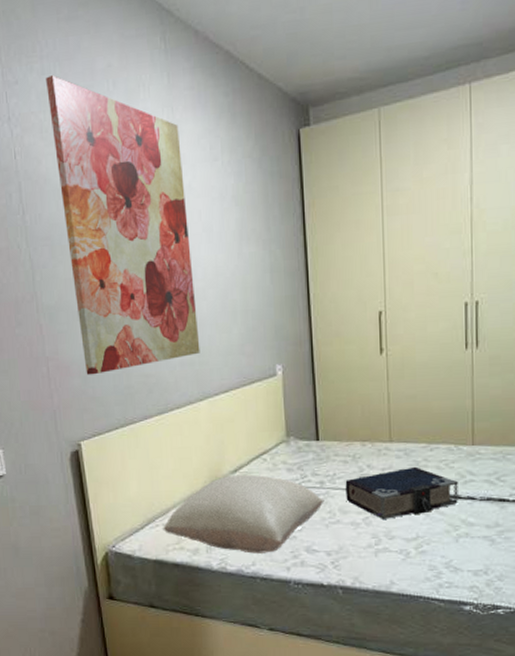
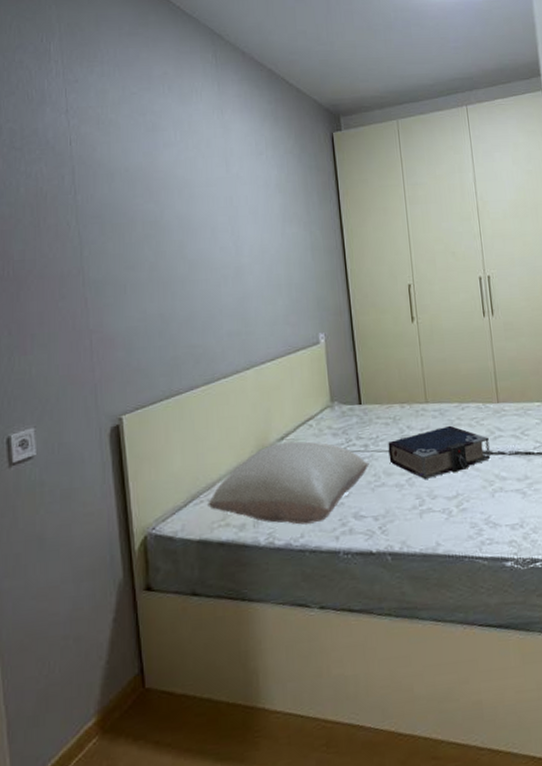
wall art: present [46,74,200,375] -> none [105,77,247,347]

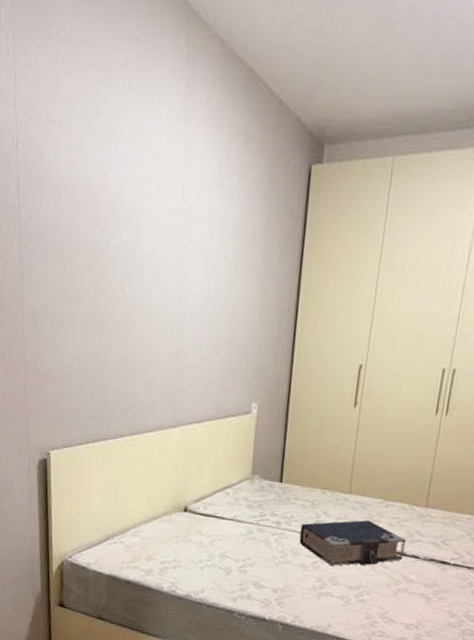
pillow: present [208,441,369,525] -> none [120,504,279,583]

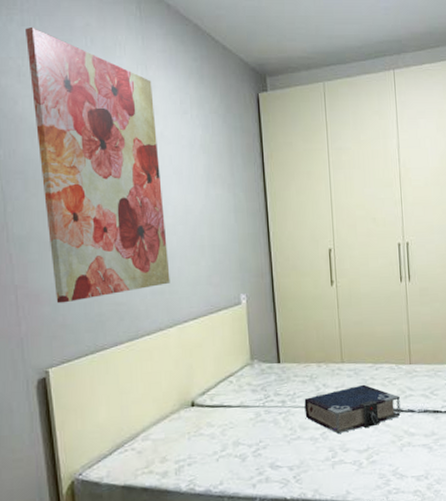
wall art: none [58,62,190,386] -> present [26,26,170,304]

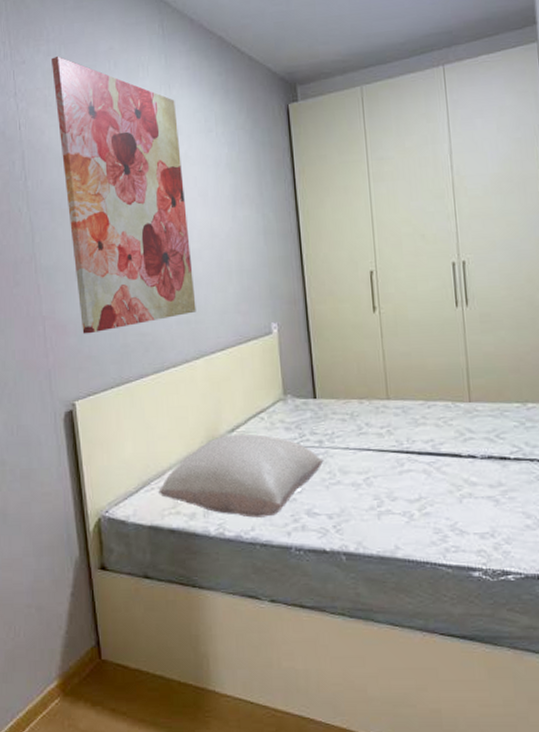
pillow: none [132,396,286,473] -> present [158,433,324,518]
book: present [304,384,401,435] -> none [344,424,459,481]

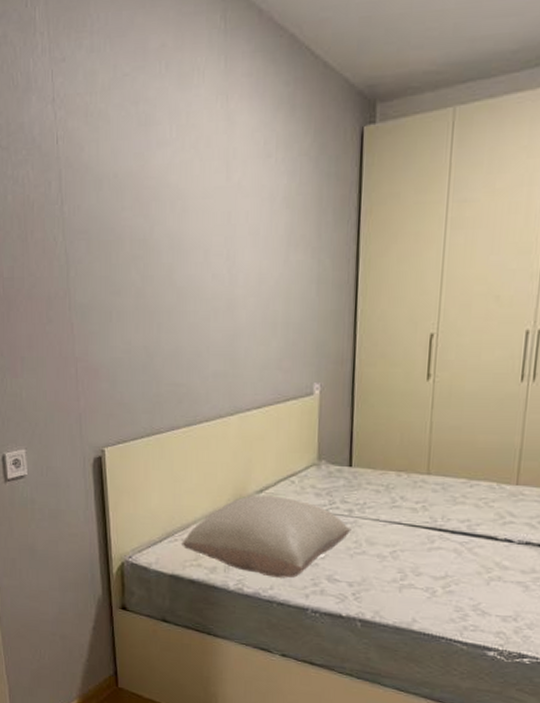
wall art: present [51,55,197,334] -> none [95,52,236,380]

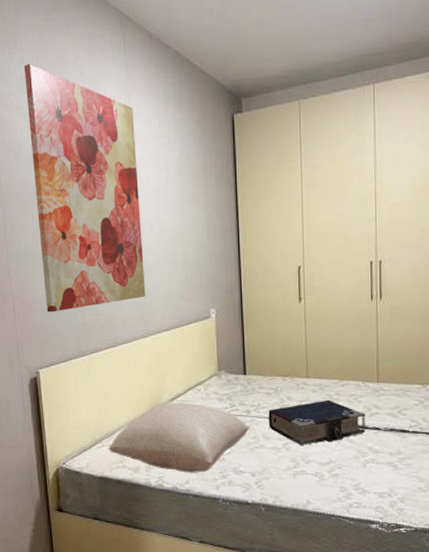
wall art: none [95,52,236,380] -> present [24,63,146,313]
book: none [374,502,496,556] -> present [268,399,366,446]

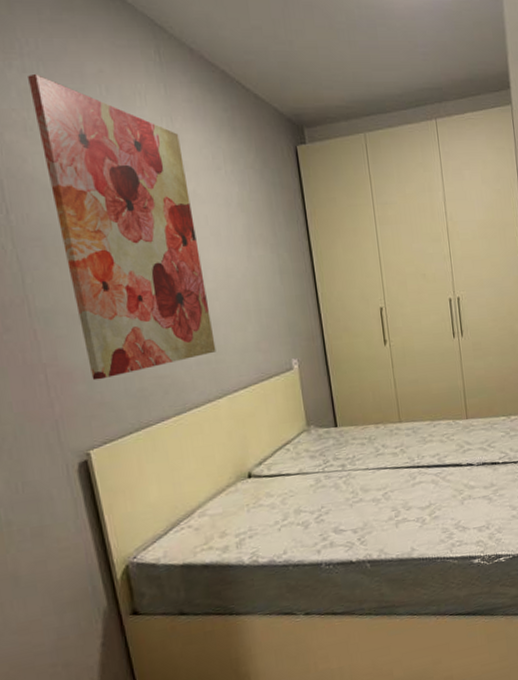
pillow: present [108,402,250,473] -> none [188,465,347,543]
book: present [268,399,366,446] -> none [364,442,460,494]

